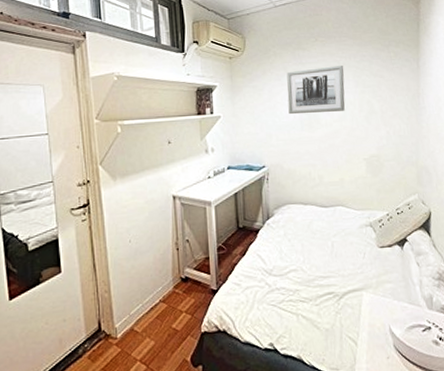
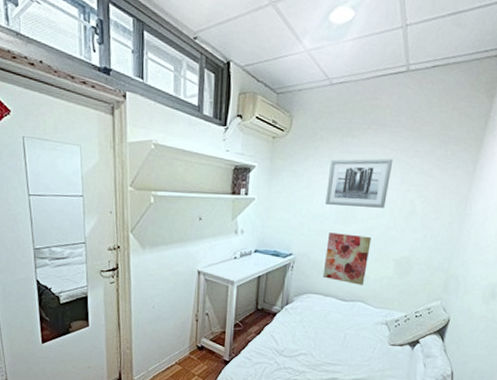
wall art: none [297,139,341,190] -> present [322,232,372,286]

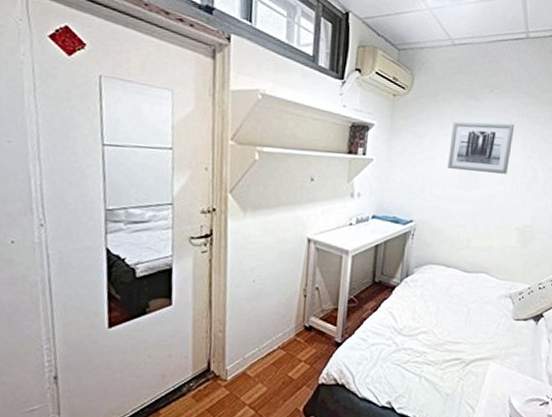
wall art: present [322,232,372,286] -> none [445,198,494,256]

